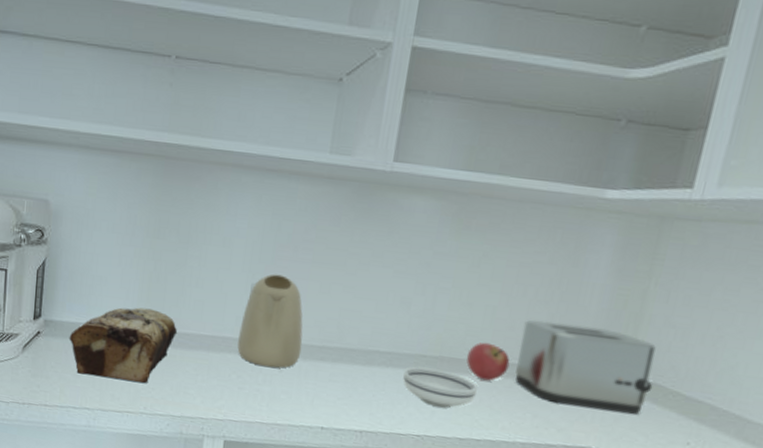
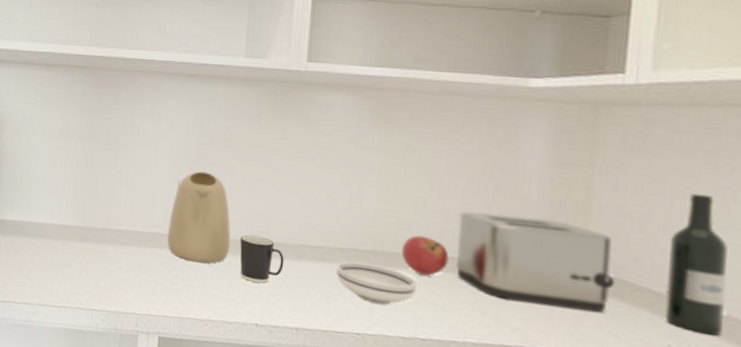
bread loaf: present [69,307,177,383] -> none [10,205,109,278]
mug: none [309,340,354,388] -> present [239,235,284,283]
wine bottle: none [688,306,752,434] -> present [664,193,729,336]

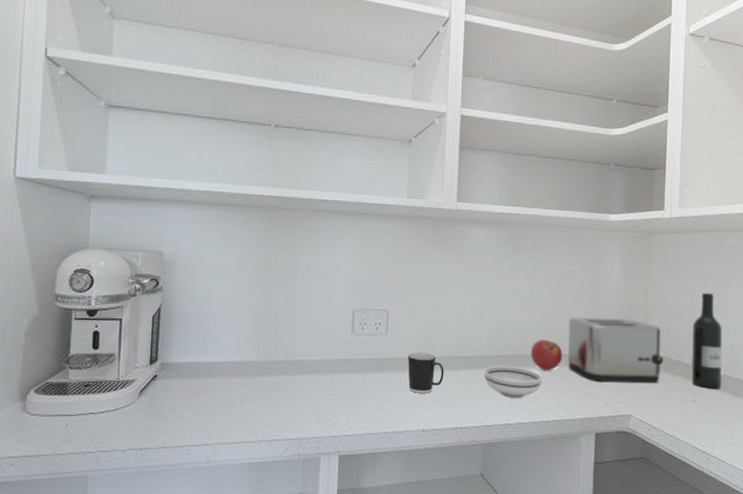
kettle: present [167,171,231,263] -> none [345,300,400,382]

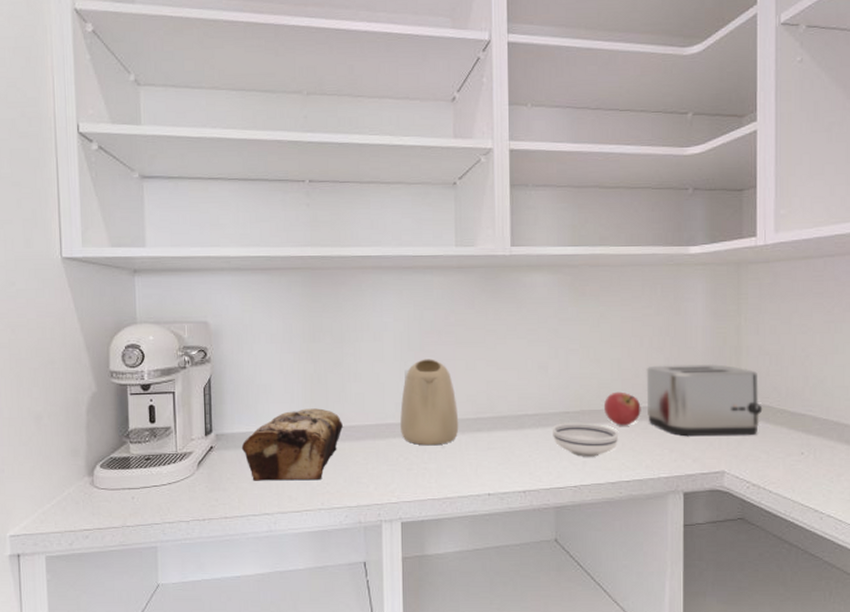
bread loaf: none [186,341,289,412] -> present [241,408,343,481]
kettle: none [345,300,400,382] -> present [400,359,459,446]
mug: present [407,352,444,393] -> none [466,412,508,455]
wine bottle: present [691,292,723,389] -> none [796,329,835,439]

